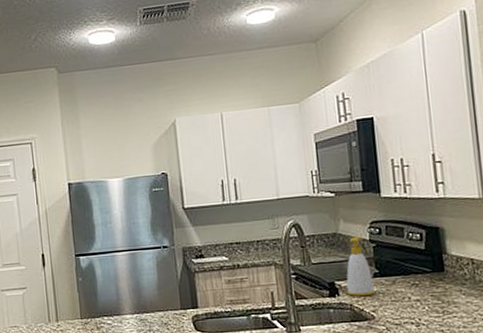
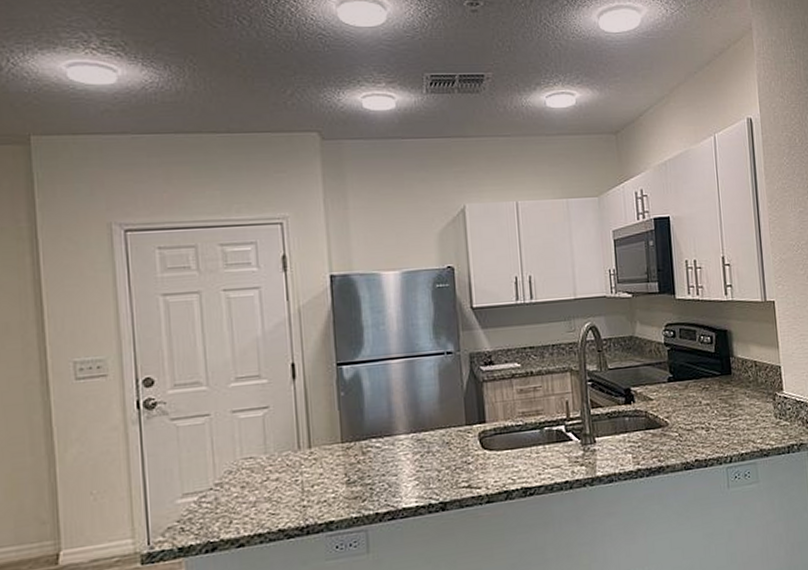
soap bottle: present [346,236,375,297] -> none [642,339,669,403]

